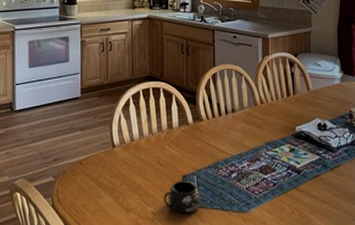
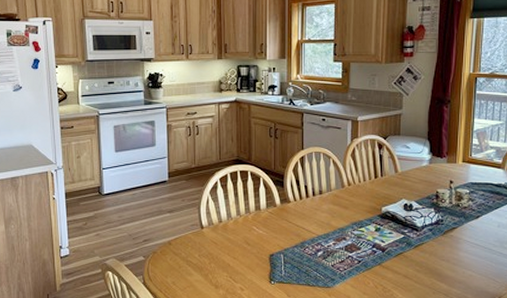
mug: present [163,181,200,213] -> none [250,259,287,288]

